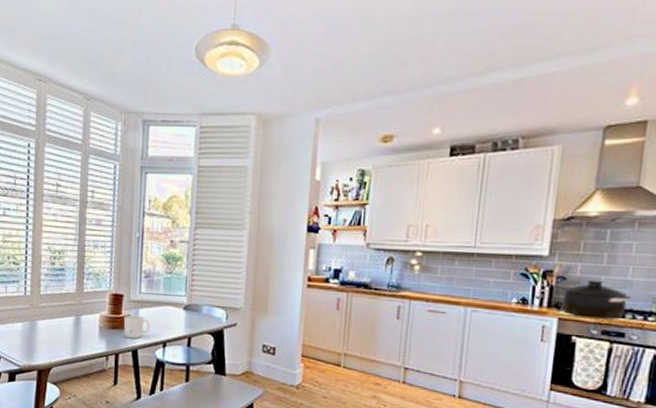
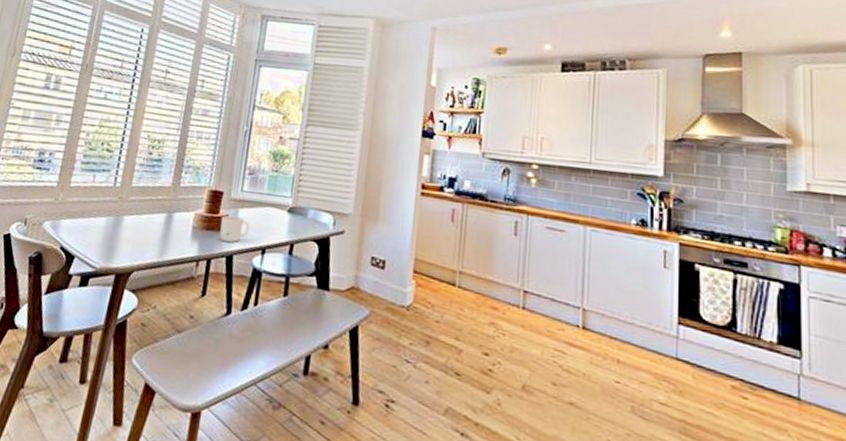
saucepan: present [561,280,632,320] -> none [680,205,749,248]

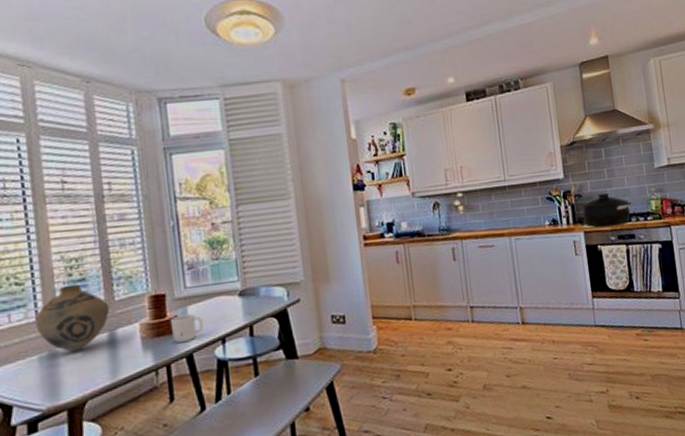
vase: none [111,161,174,223] -> present [35,283,110,352]
saucepan: none [680,205,749,248] -> present [580,193,632,228]

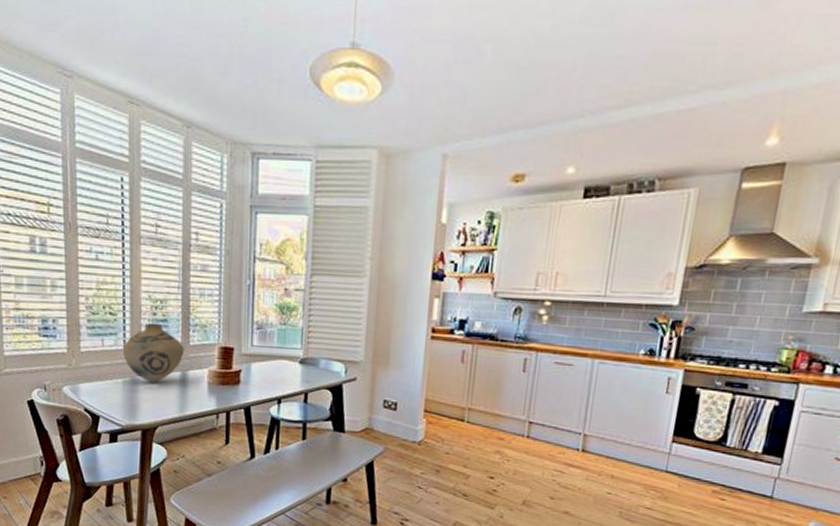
mug: present [169,313,203,344] -> none [234,369,263,396]
saucepan: present [580,193,632,228] -> none [688,331,757,371]

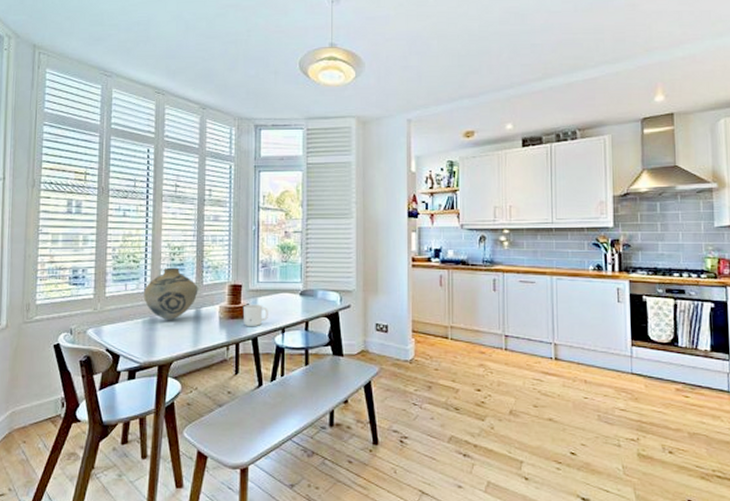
mug: none [234,369,263,396] -> present [242,304,268,327]

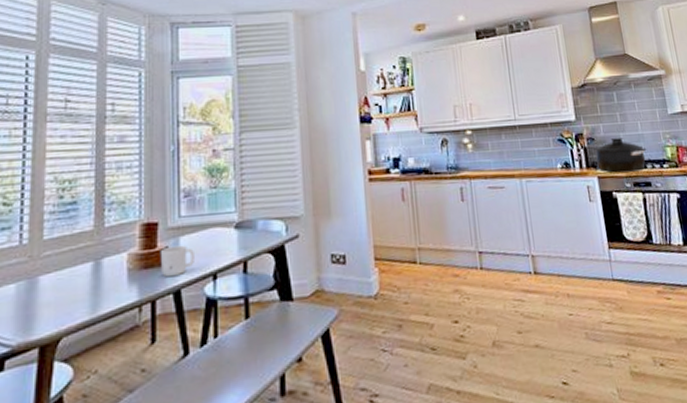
vase: present [144,267,198,320] -> none [18,207,98,281]
saucepan: none [628,246,685,280] -> present [593,138,647,173]

